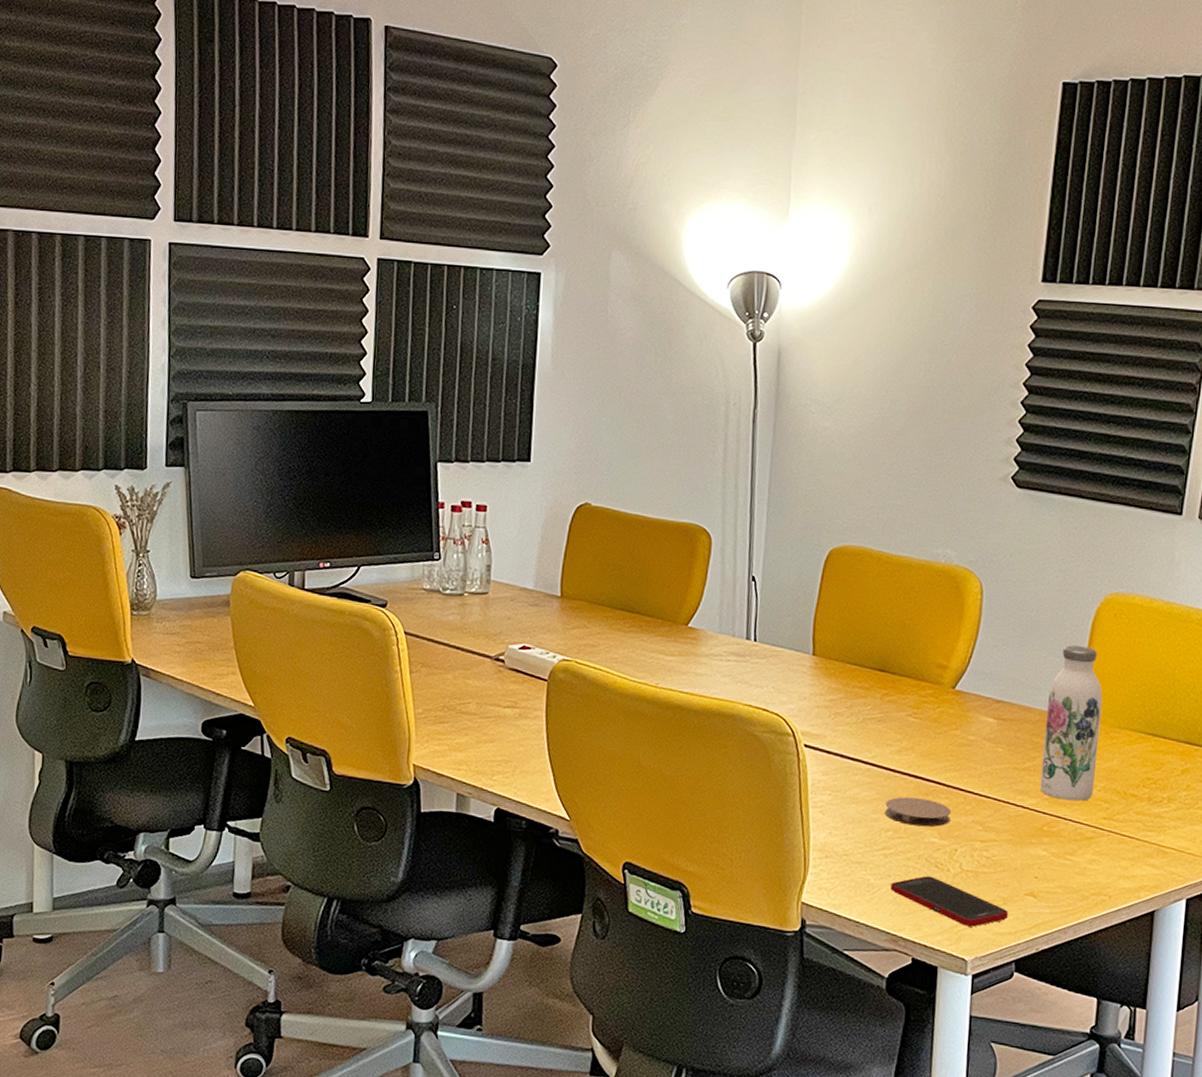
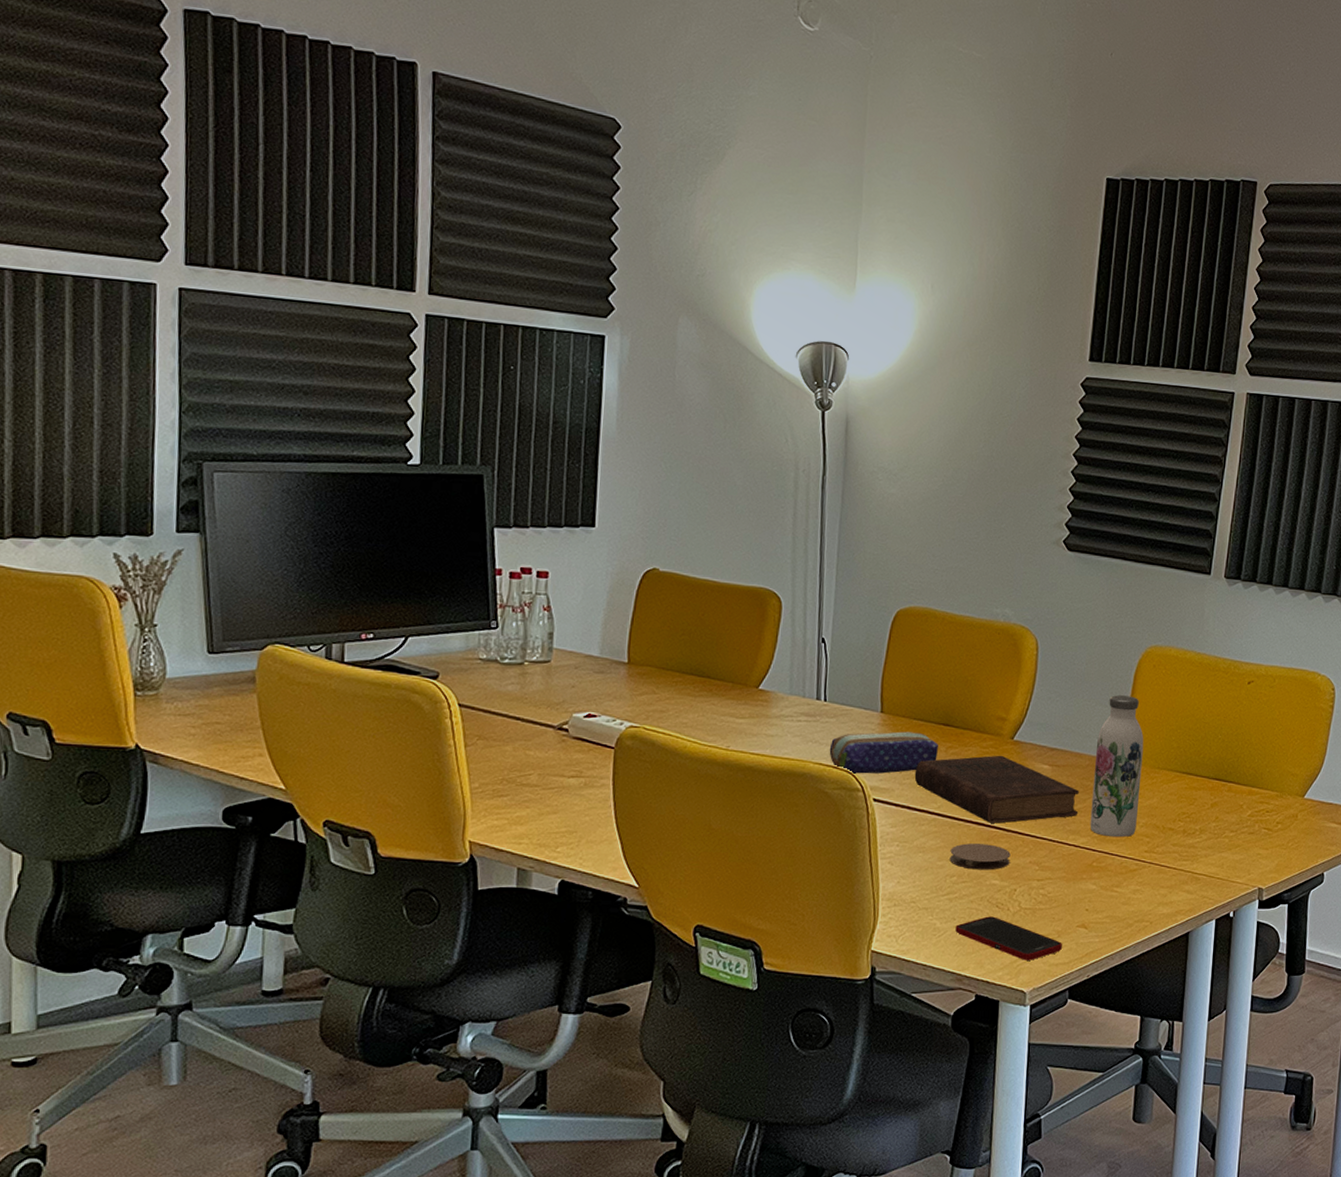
pencil case: none [759,675,873,719] -> present [829,731,938,774]
book: none [847,705,1028,779] -> present [914,755,1079,824]

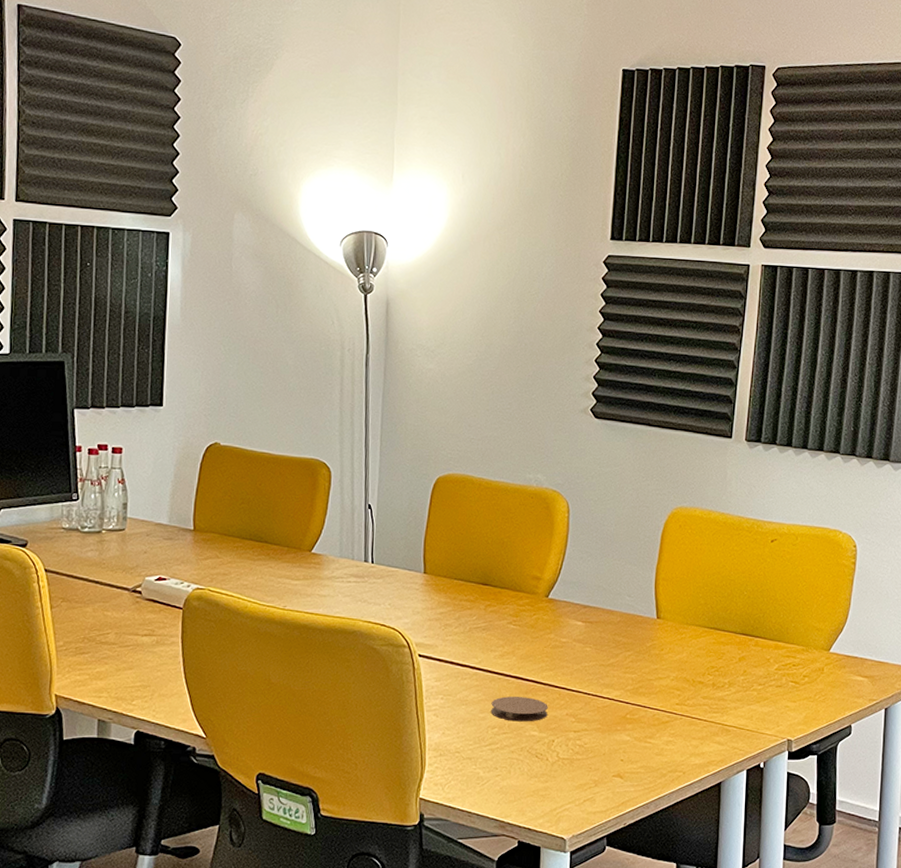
pencil case: present [829,731,938,774] -> none [377,591,478,631]
book: present [914,755,1079,824] -> none [456,612,612,678]
cell phone: present [955,916,1062,960] -> none [497,766,599,809]
water bottle: present [1090,695,1144,838] -> none [622,554,673,691]

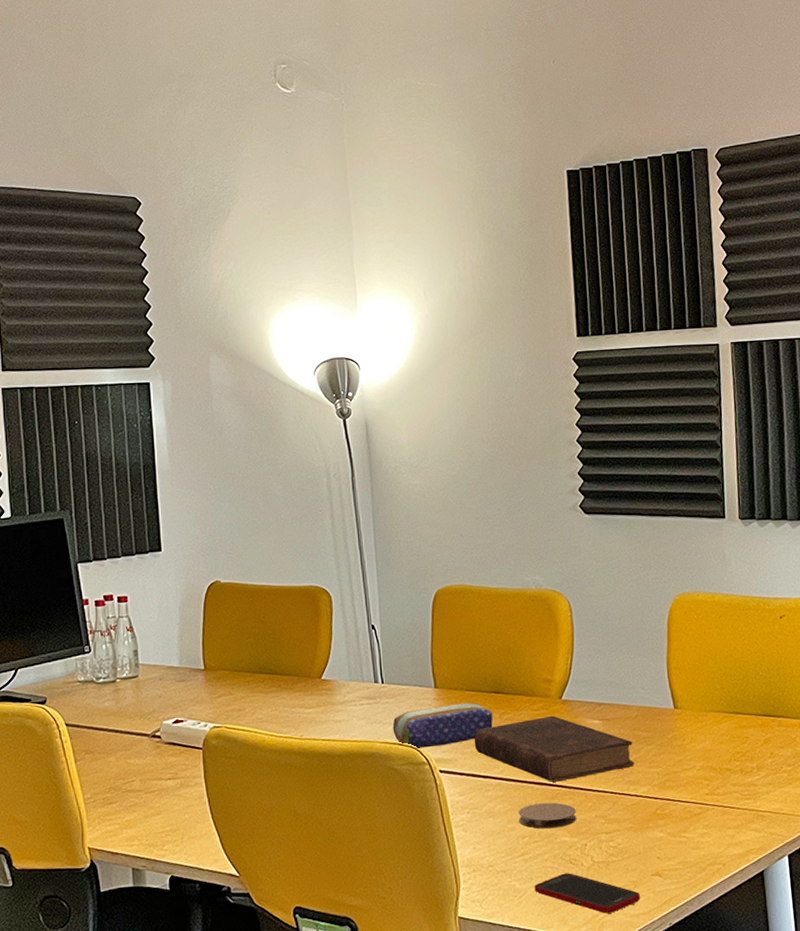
pencil case: none [377,591,478,631] -> present [392,702,493,749]
book: none [456,612,612,678] -> present [474,715,635,783]
cell phone: none [497,766,599,809] -> present [534,873,640,914]

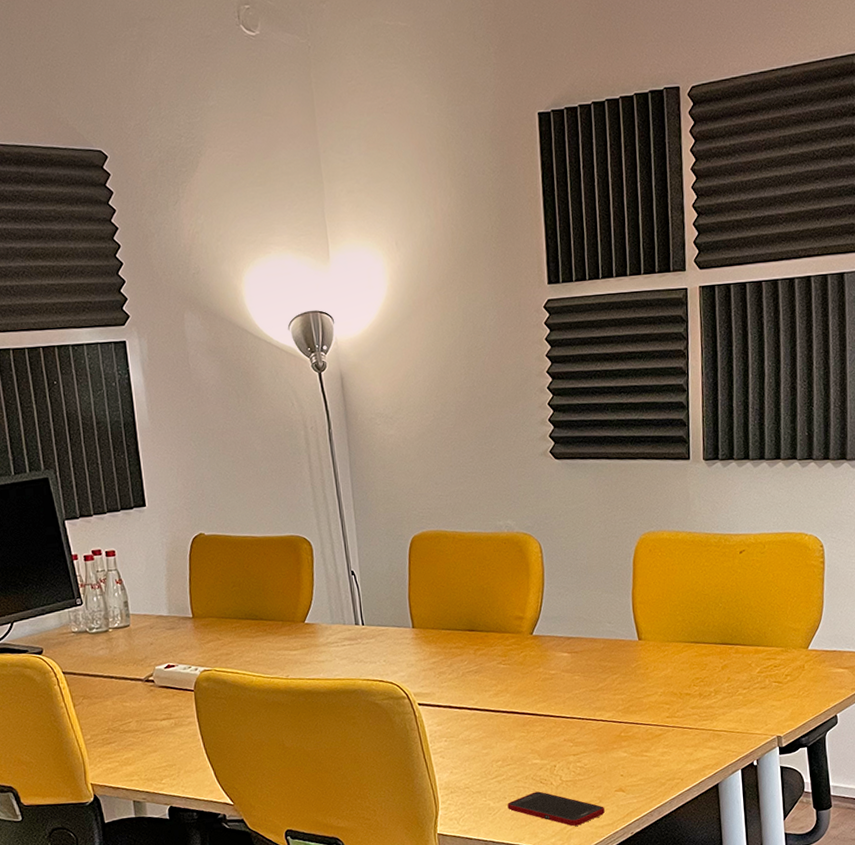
pencil case: present [392,702,493,749] -> none [373,640,468,685]
book: present [474,715,635,783] -> none [450,650,601,712]
coaster: present [518,802,577,829] -> none [492,729,547,753]

